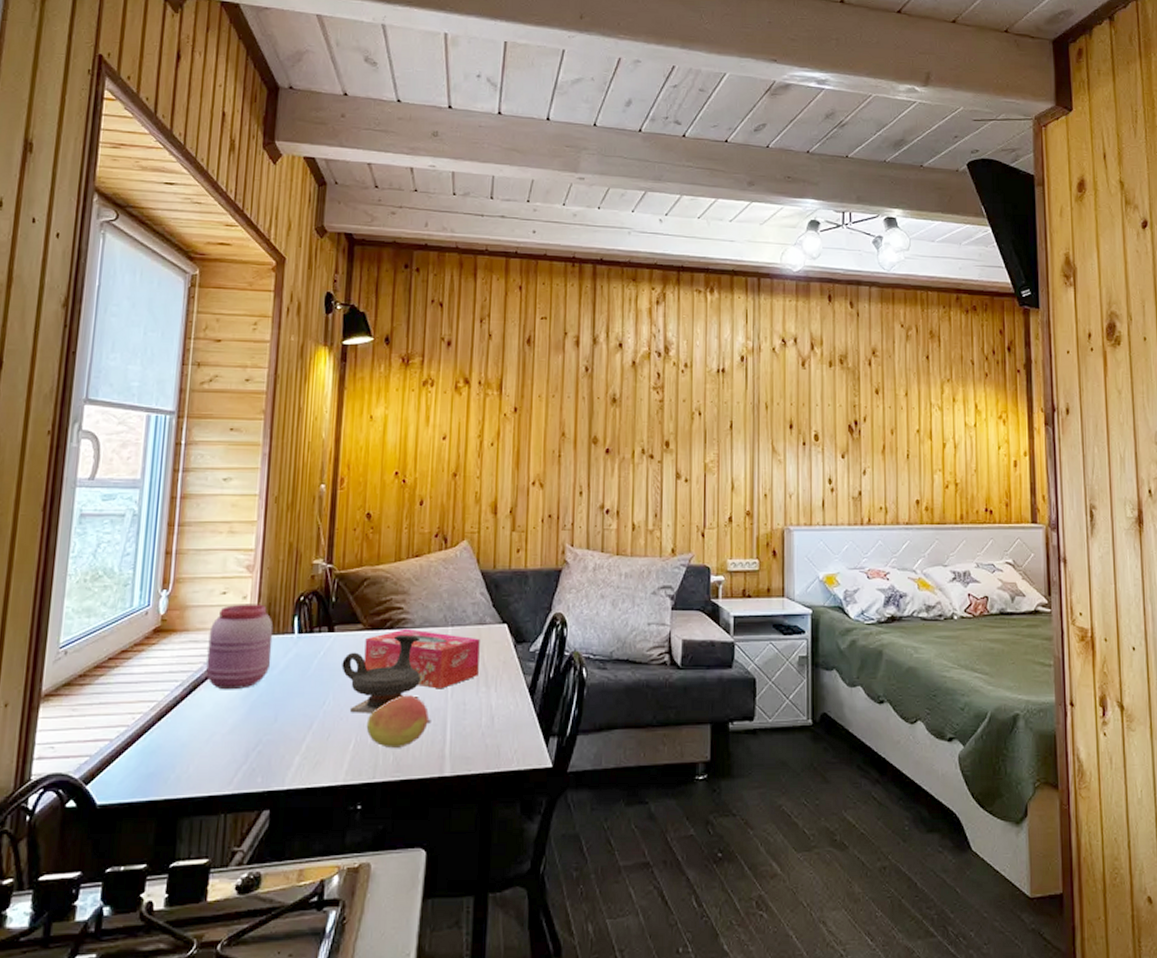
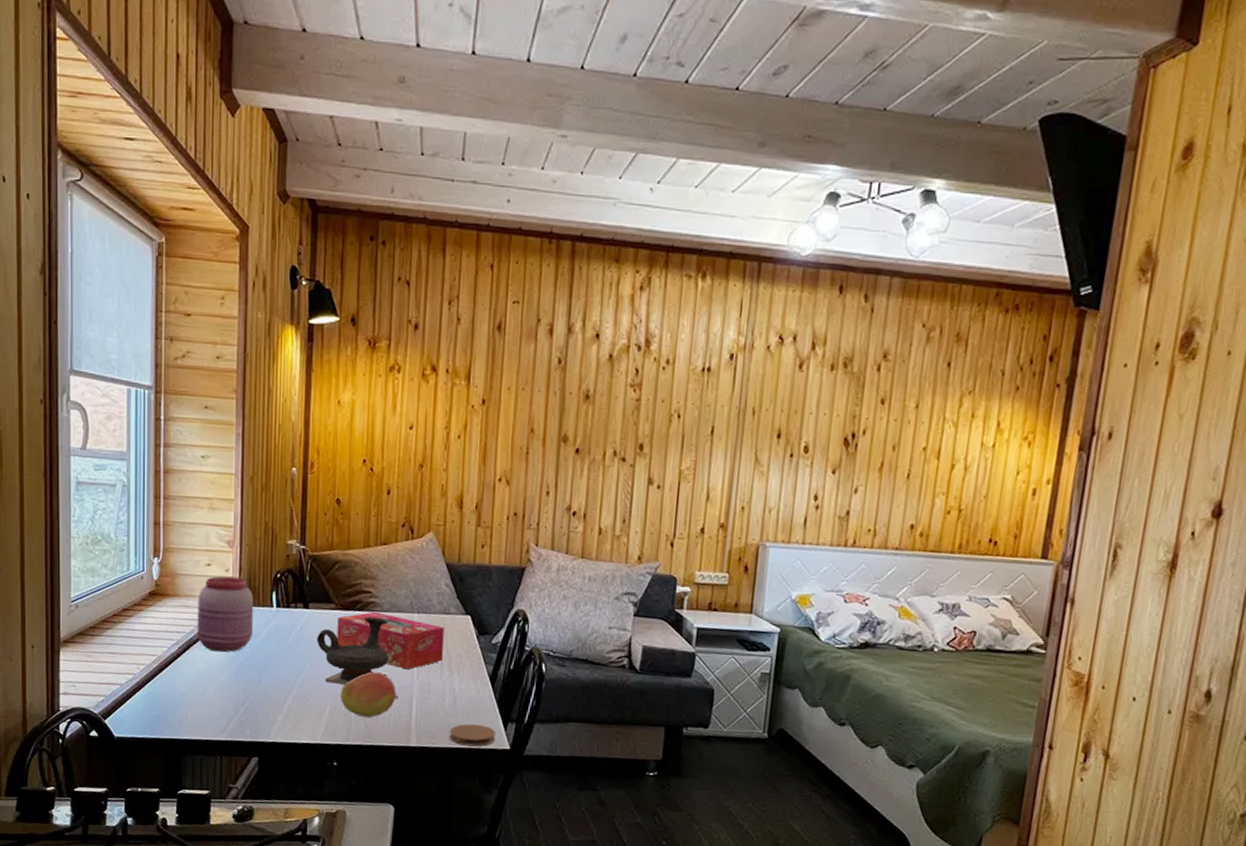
coaster: none [486,743,537,769] -> present [449,723,496,747]

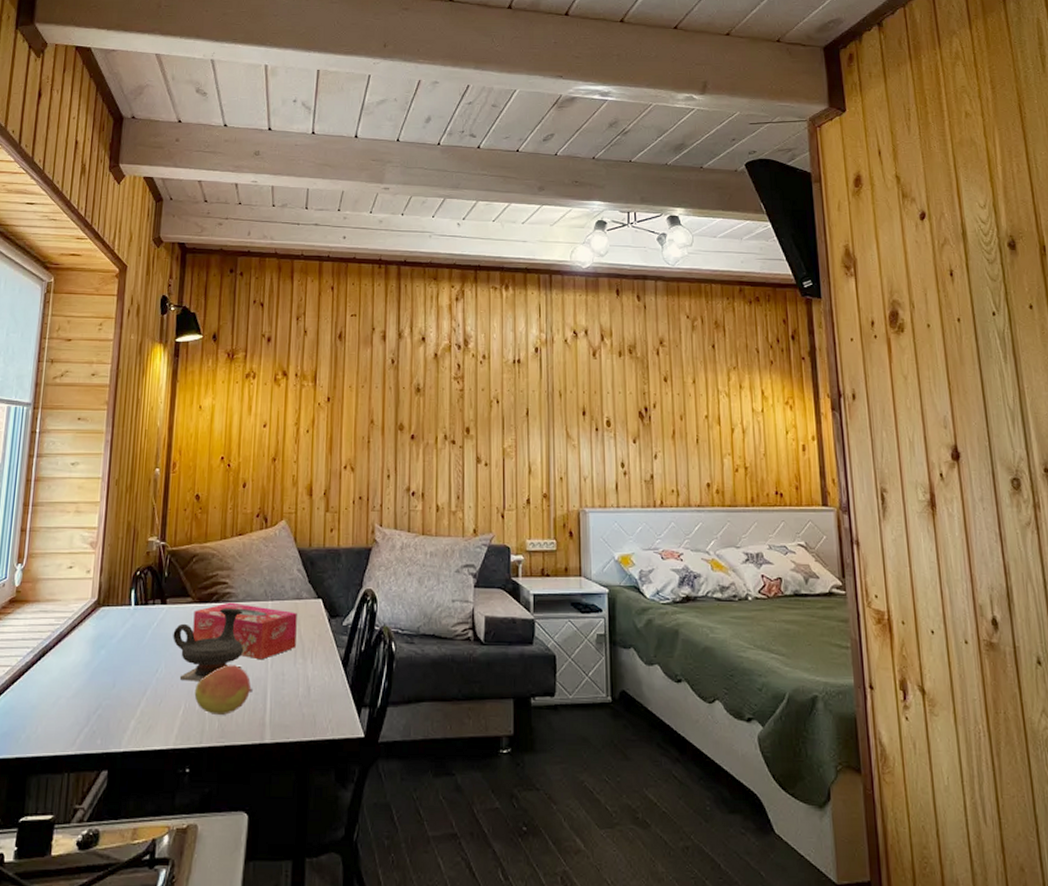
jar: present [197,576,254,653] -> none [54,577,113,657]
coaster: present [449,723,496,747] -> none [303,713,350,738]

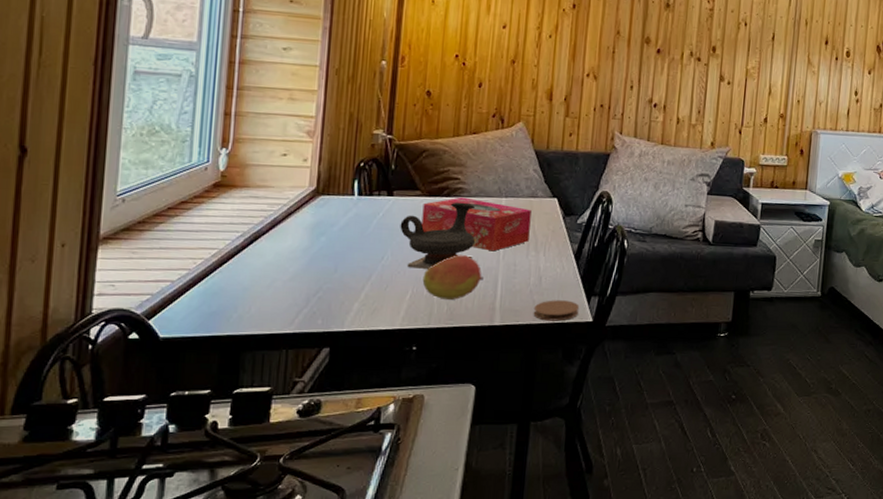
coaster: none [303,713,350,738] -> present [533,300,579,321]

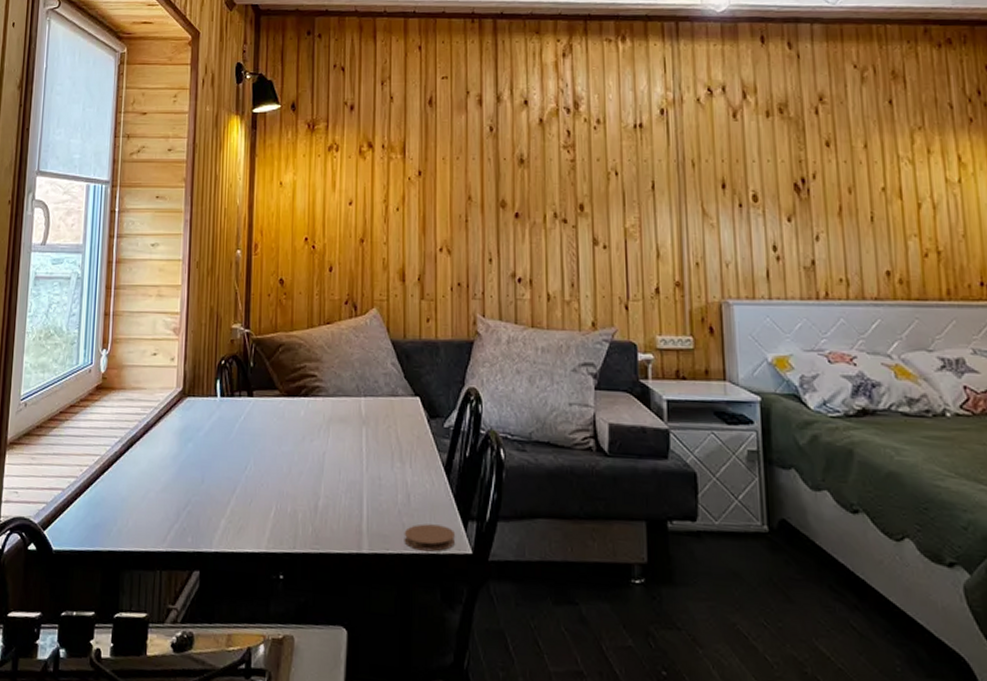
teapot: present [400,202,476,269] -> none [261,402,337,481]
tissue box: present [421,197,532,252] -> none [281,397,393,462]
fruit: present [422,255,484,300] -> none [285,465,347,519]

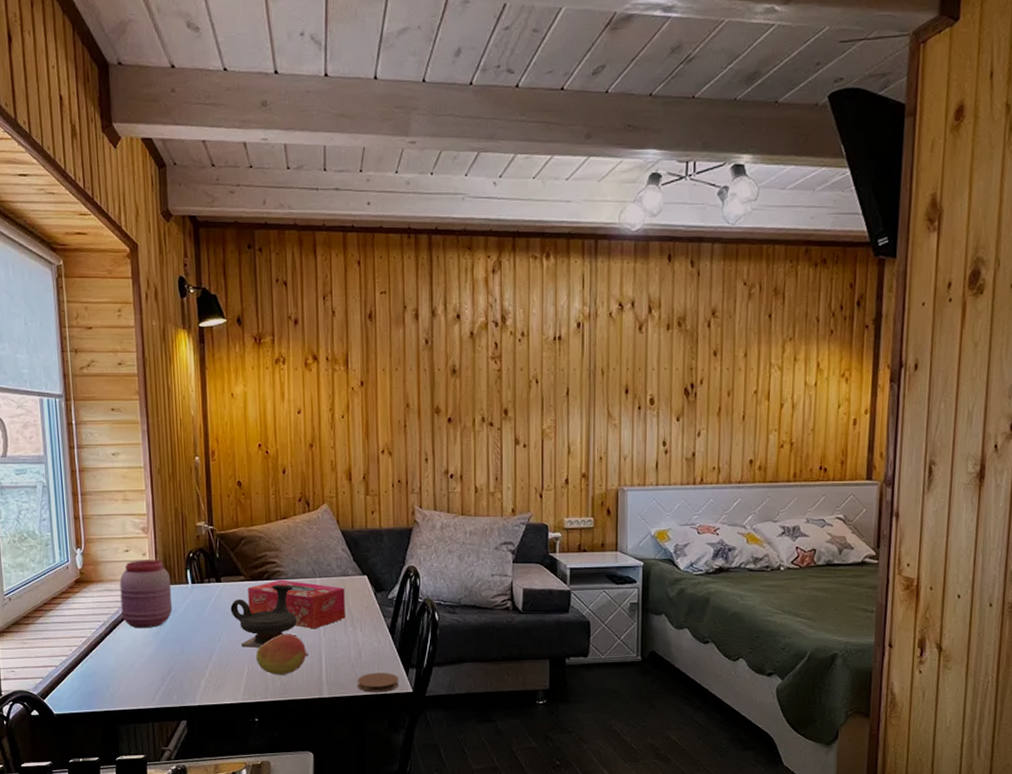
jar: none [141,365,198,449] -> present [119,559,173,629]
teapot: none [261,402,337,481] -> present [230,584,298,648]
tissue box: none [281,397,393,462] -> present [248,579,345,629]
fruit: none [285,465,347,519] -> present [255,634,309,675]

